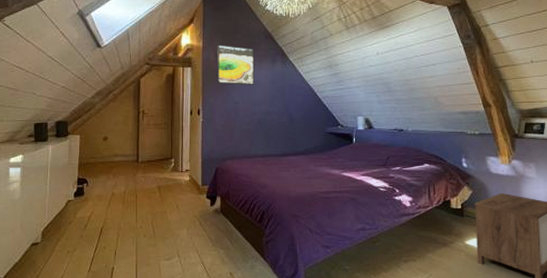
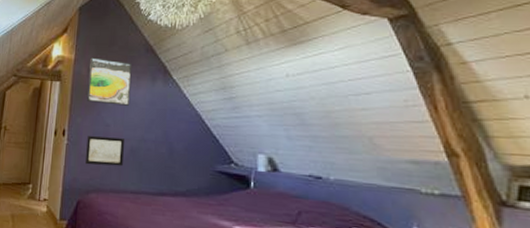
wall art: none [220,113,252,138] -> present [85,136,124,167]

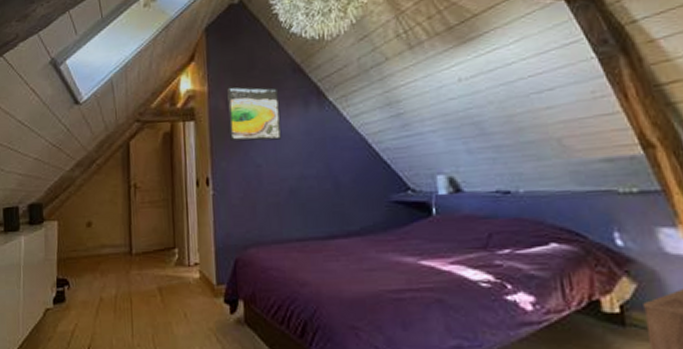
wall art: present [85,136,124,167] -> none [236,179,283,216]

